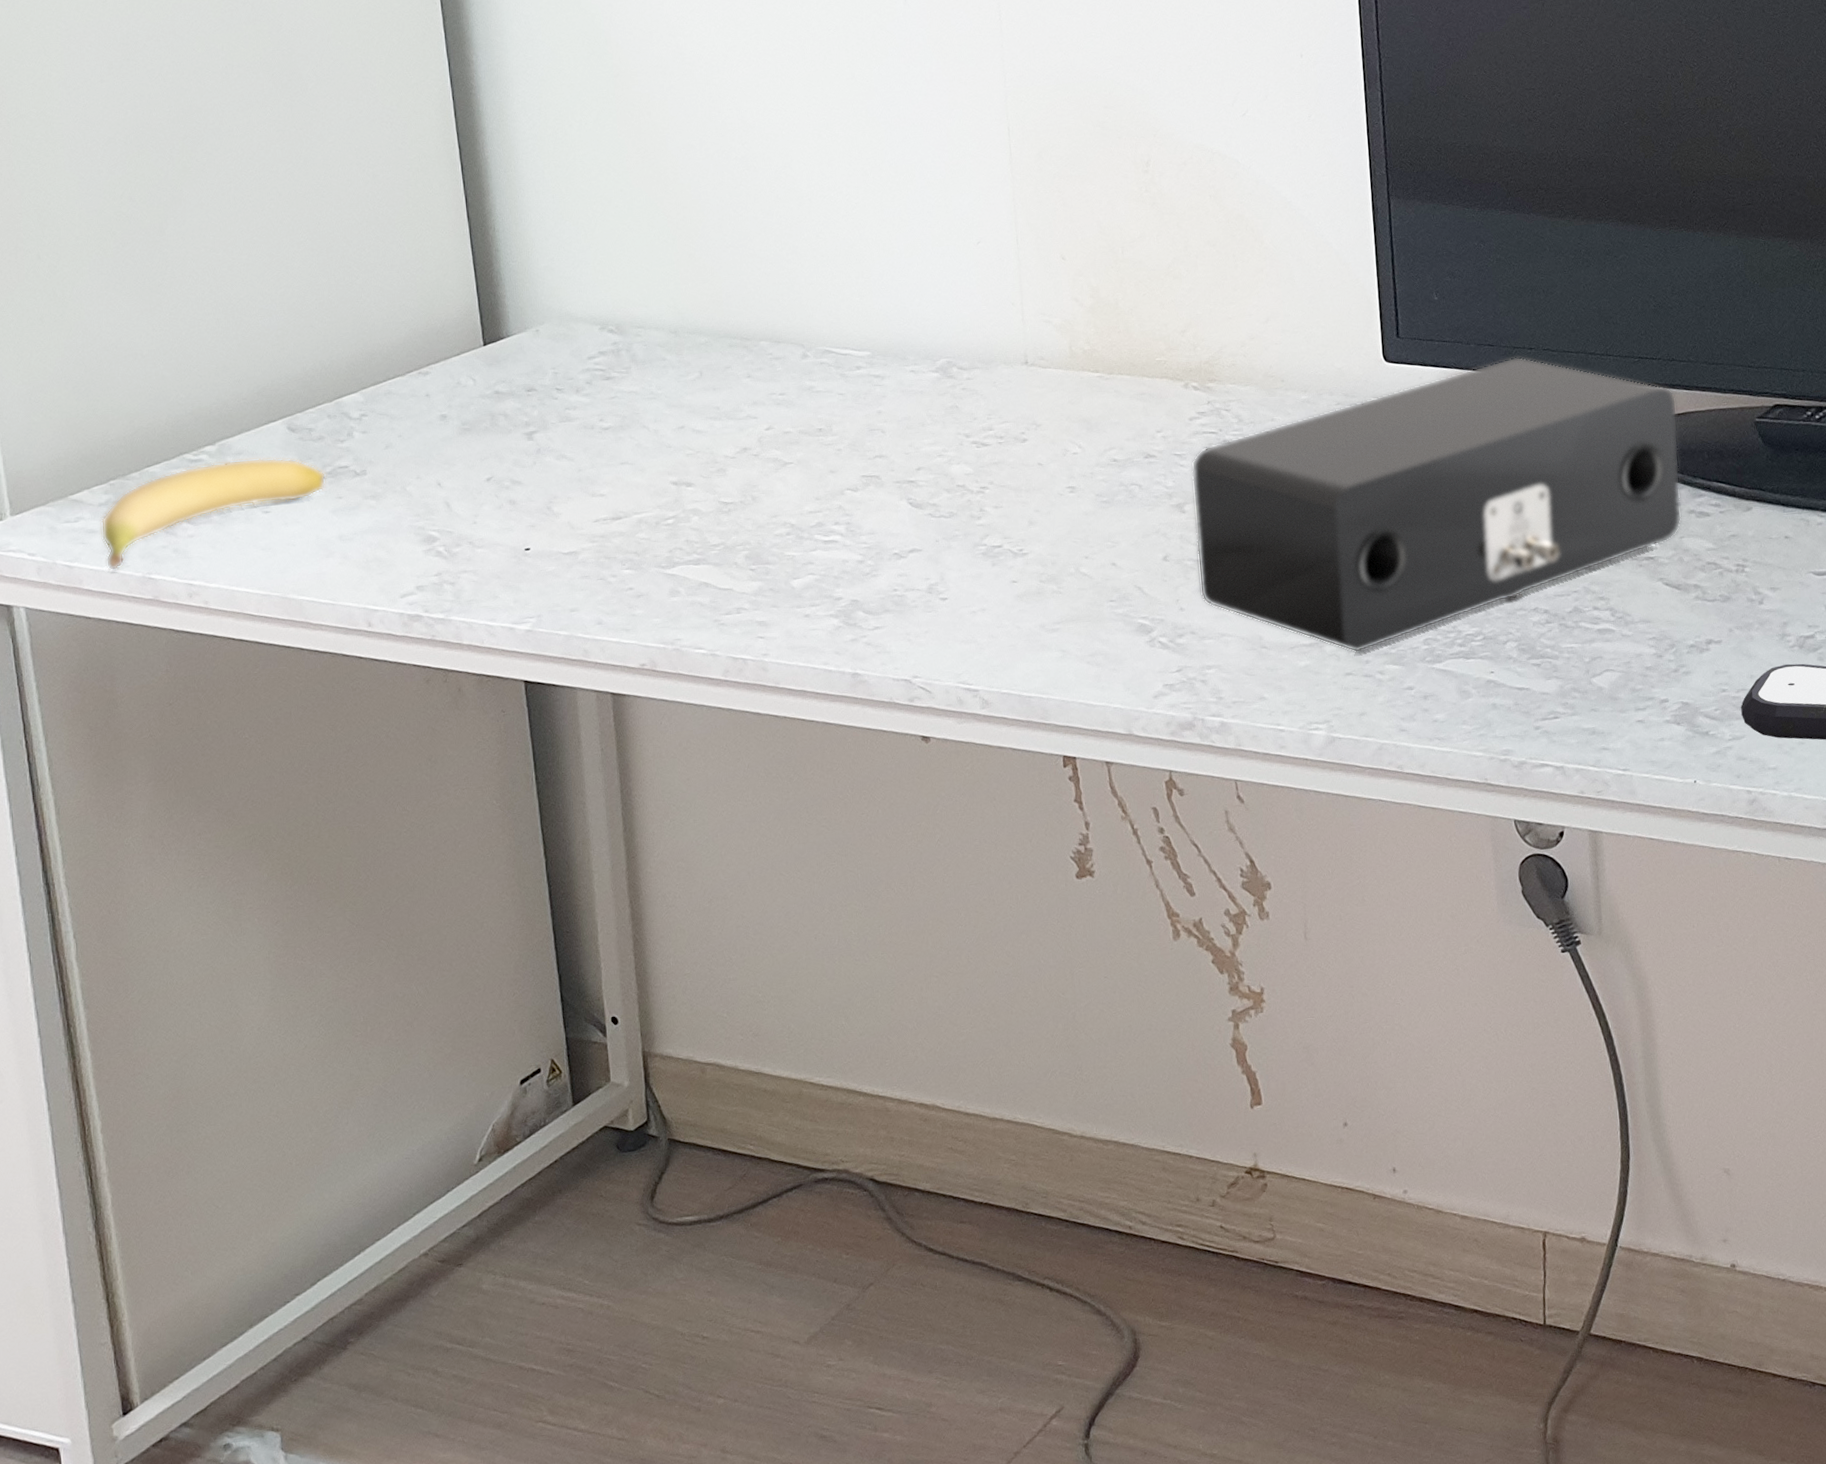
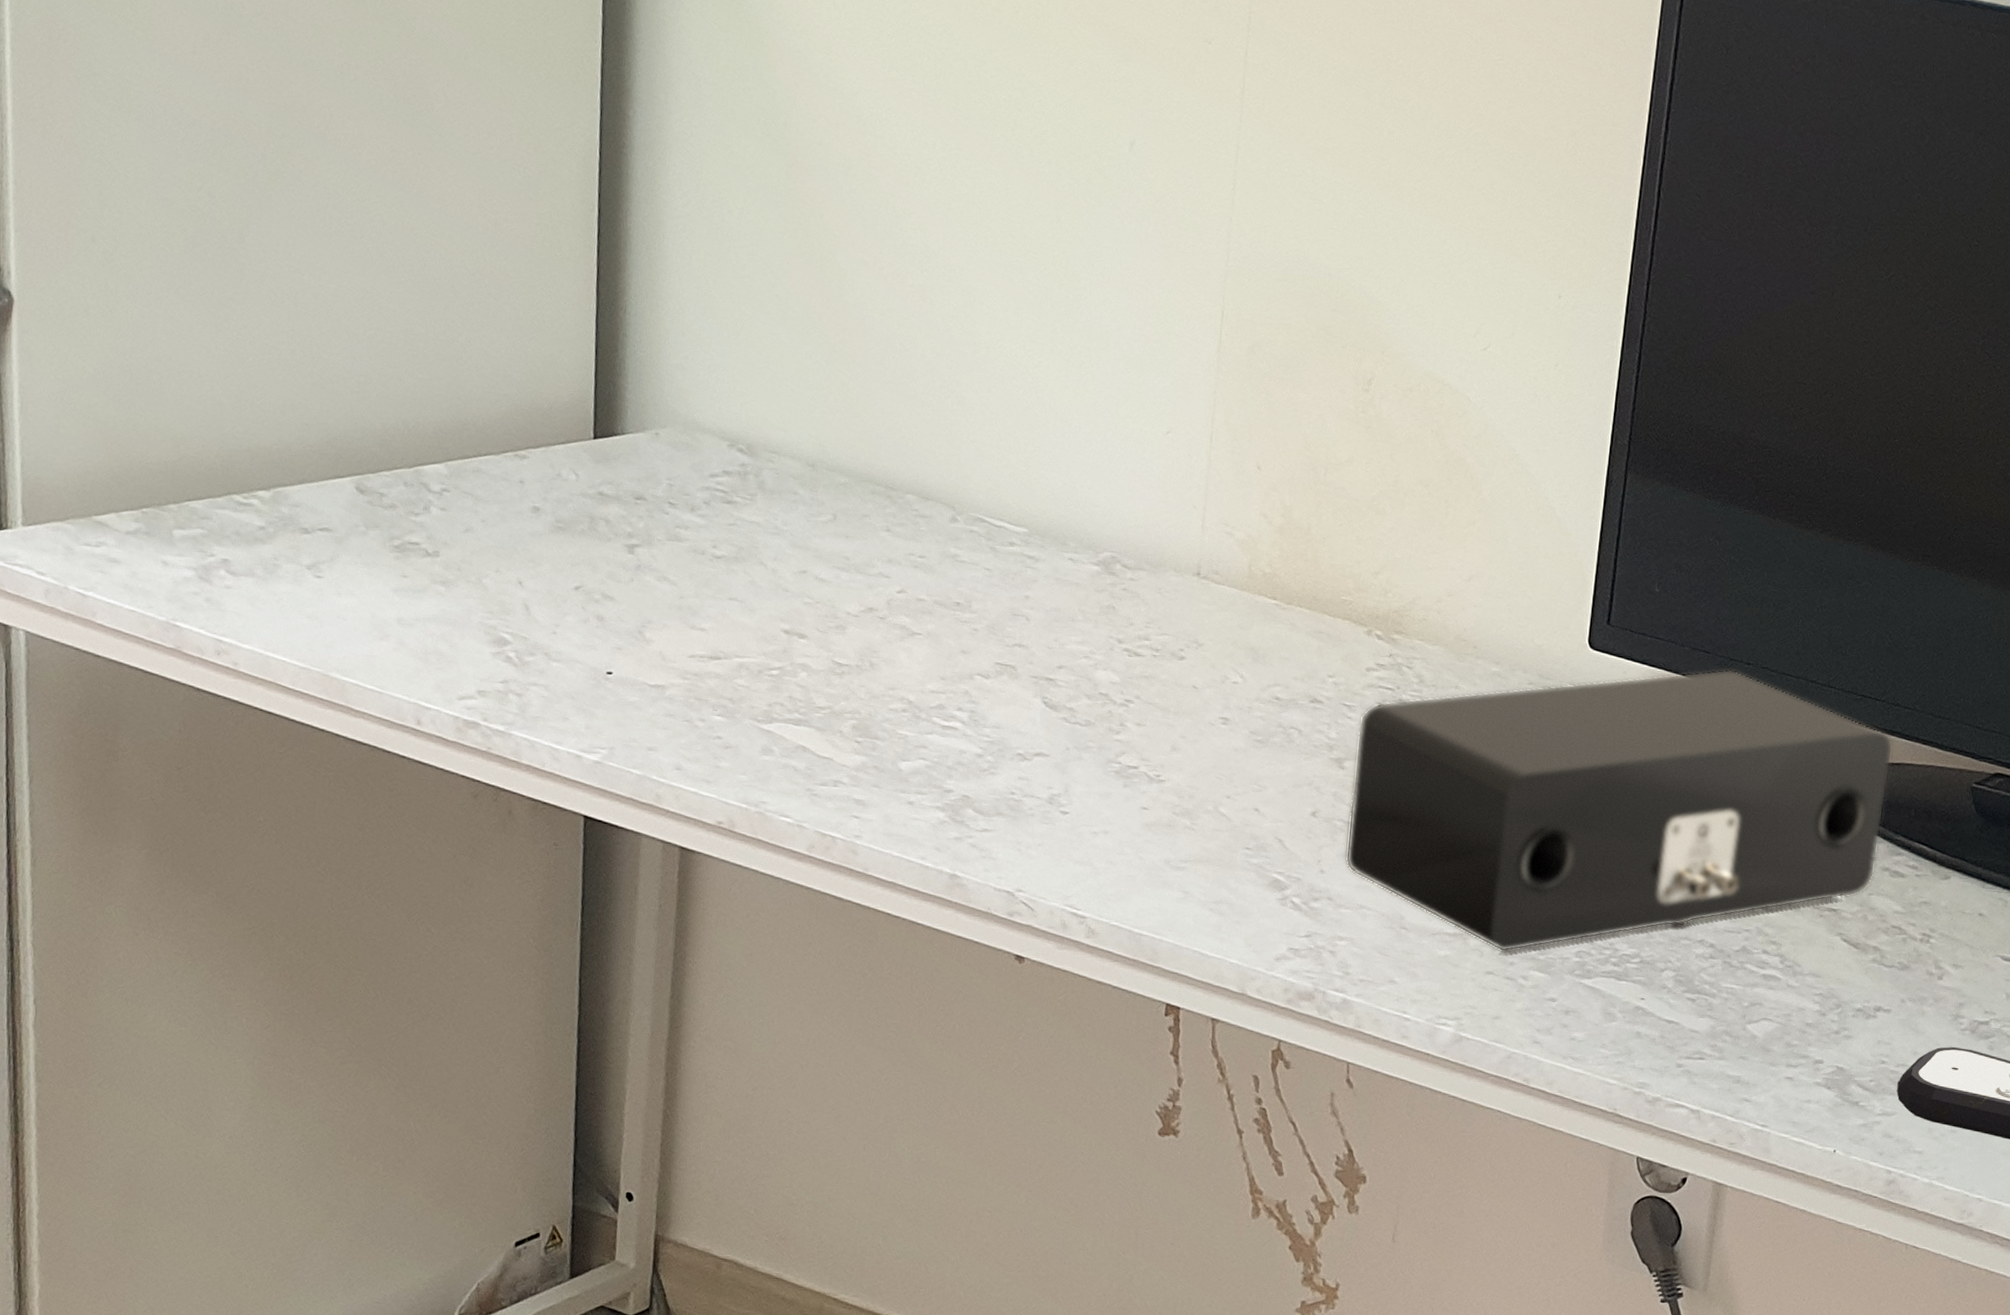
banana: present [100,457,327,571] -> none [124,510,393,610]

